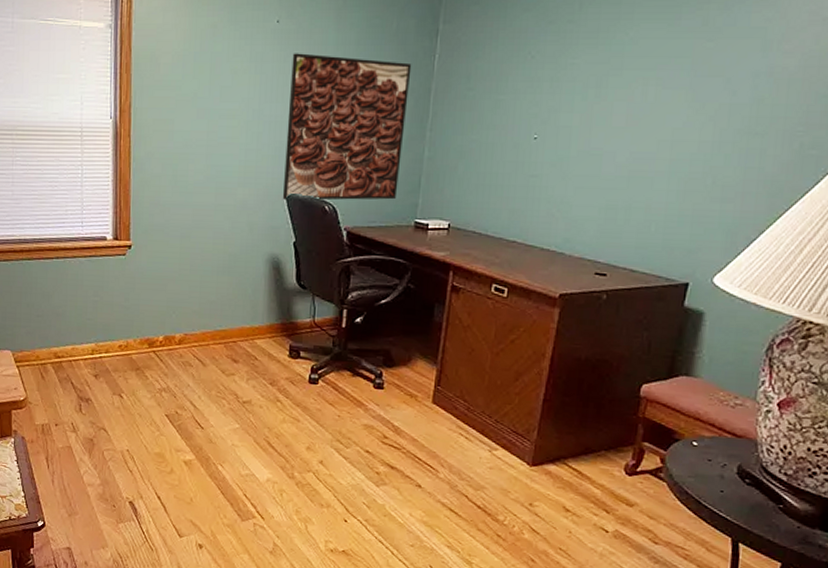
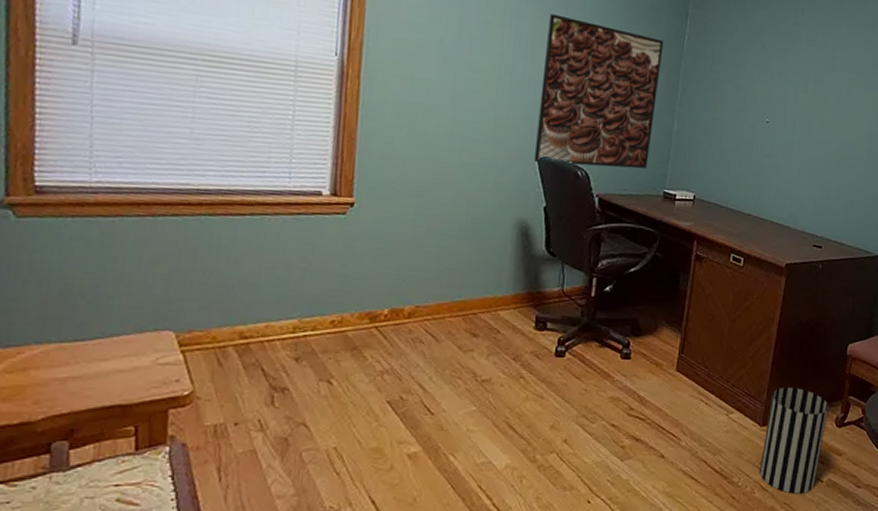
wastebasket: none [529,427,616,542] -> present [760,388,829,494]

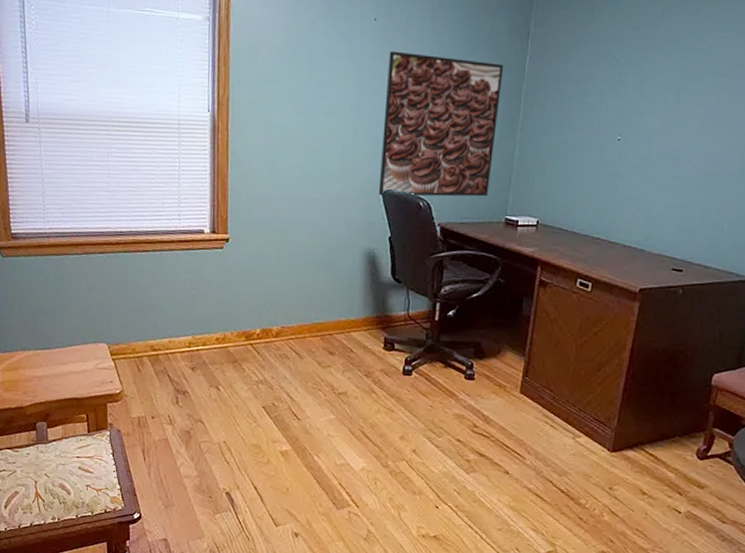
wastebasket: present [760,388,829,494] -> none [609,415,689,523]

